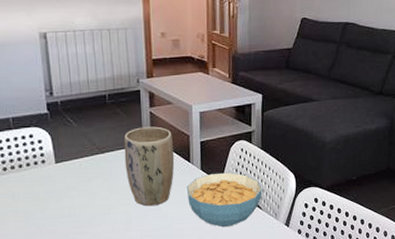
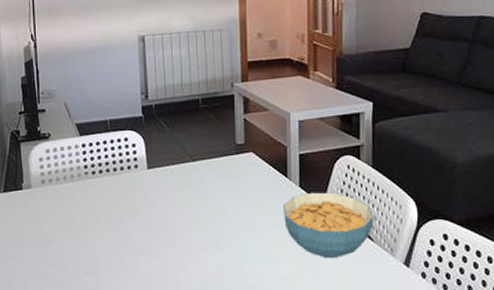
plant pot: present [123,126,175,206] -> none [215,135,270,224]

